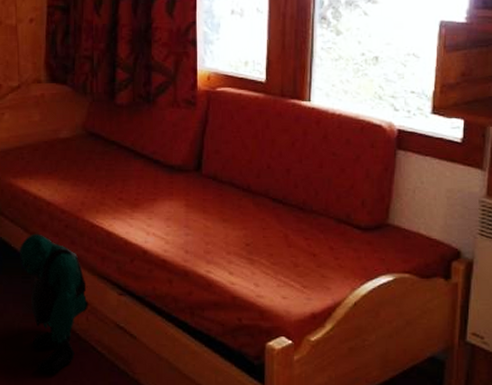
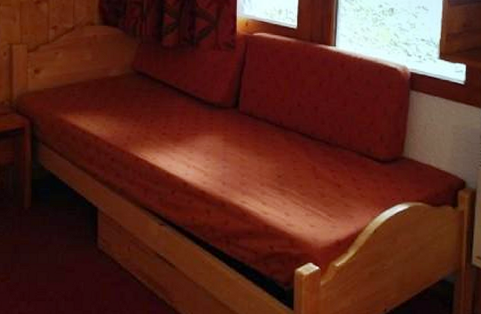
toy figurine: present [19,234,90,374] -> none [66,167,133,305]

